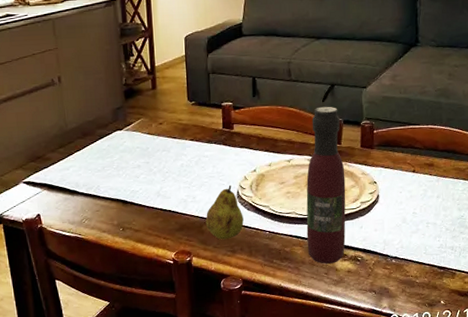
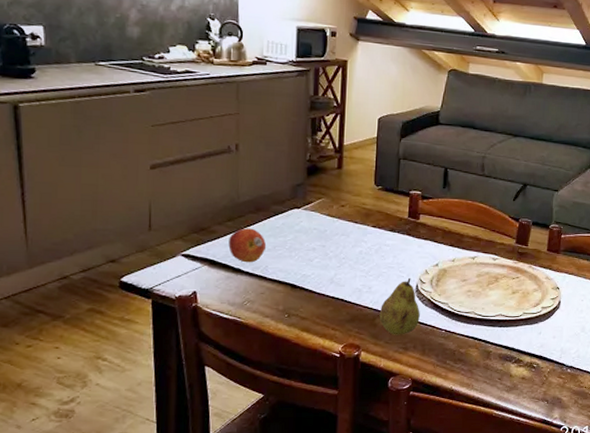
fruit: none [62,152,96,185] -> present [228,228,267,263]
wine bottle: present [306,106,346,264] -> none [483,205,529,369]

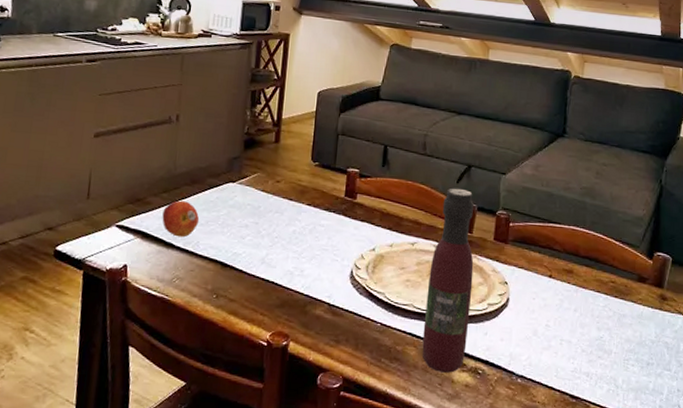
fruit: present [379,277,420,335] -> none [310,262,354,326]
wine bottle: none [483,205,529,369] -> present [422,188,474,373]

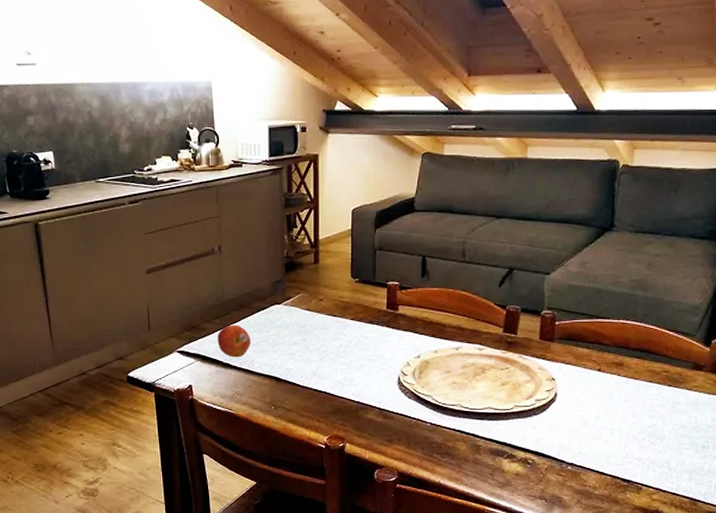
wine bottle: present [422,188,474,373] -> none [472,292,520,464]

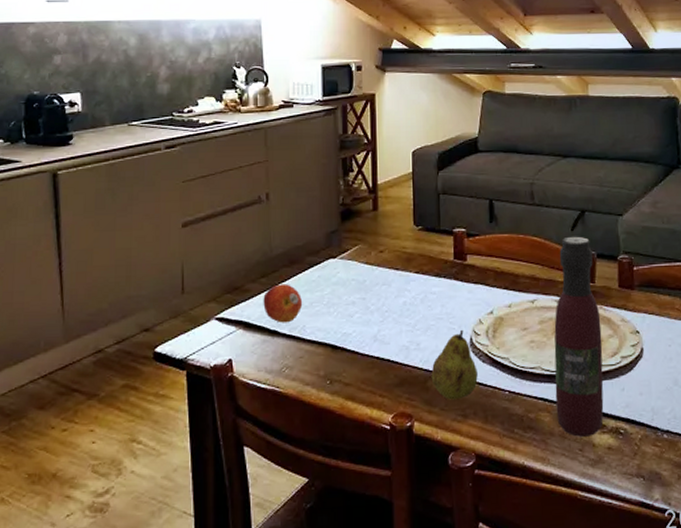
fruit: none [362,369,403,428] -> present [431,329,478,400]
wine bottle: none [472,292,520,464] -> present [554,236,604,437]

